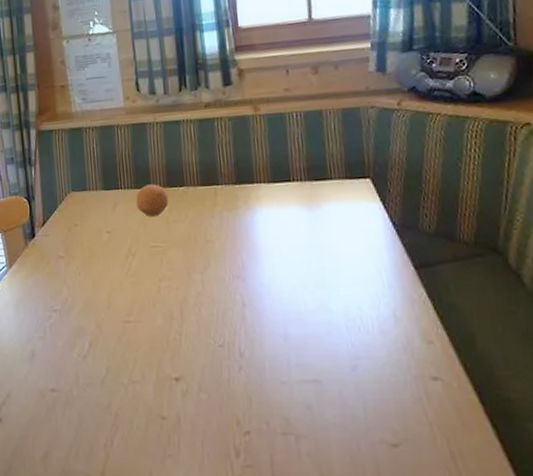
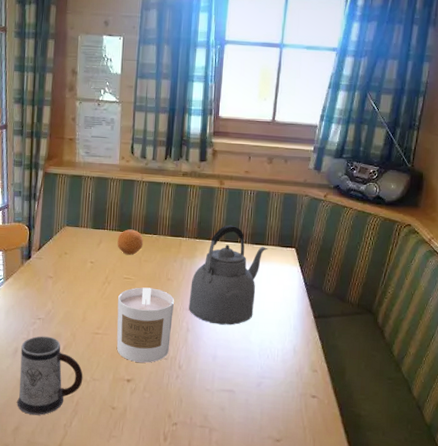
mug: none [38,332,120,435] -> present [17,336,83,415]
candle: none [147,255,223,354] -> present [116,287,175,363]
kettle: none [238,160,333,293] -> present [188,224,268,325]

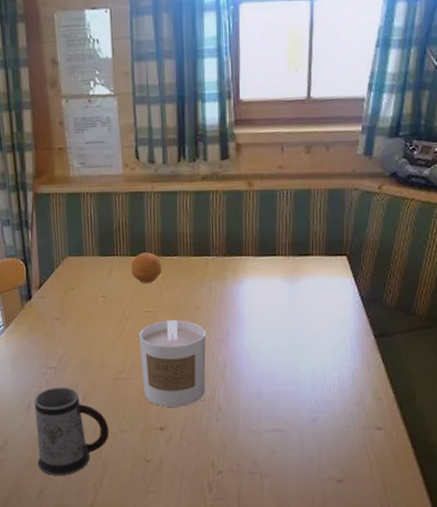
kettle: present [188,224,268,325] -> none [223,235,313,356]

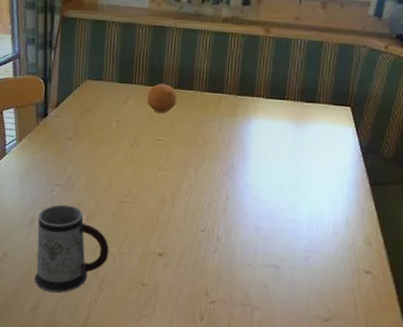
candle: present [139,320,207,407] -> none [147,150,213,235]

